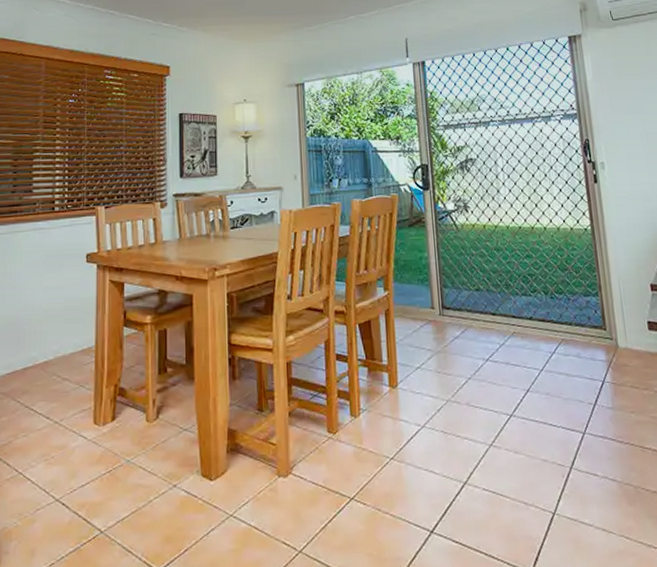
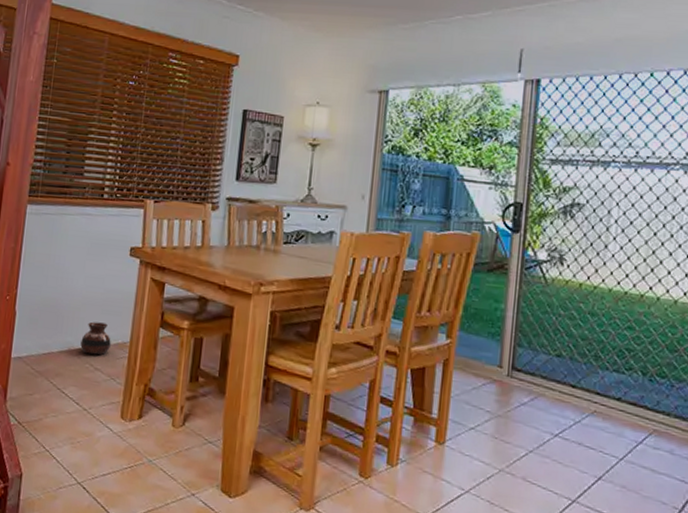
vase: none [45,332,76,366] -> present [80,321,111,355]

